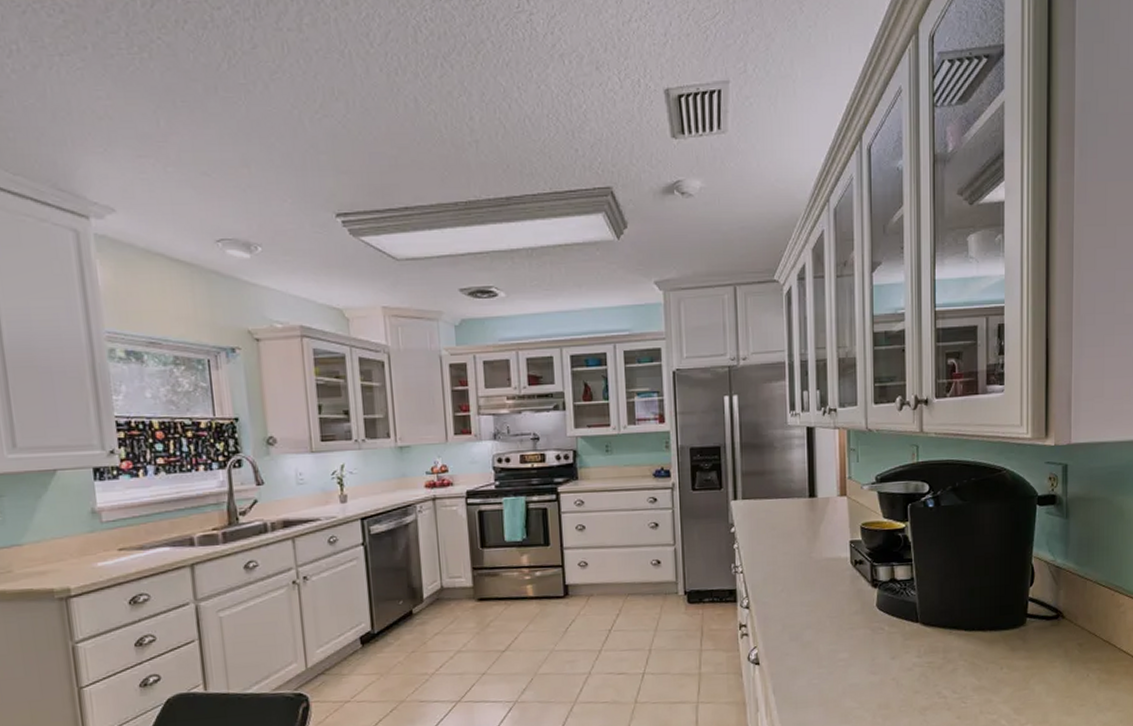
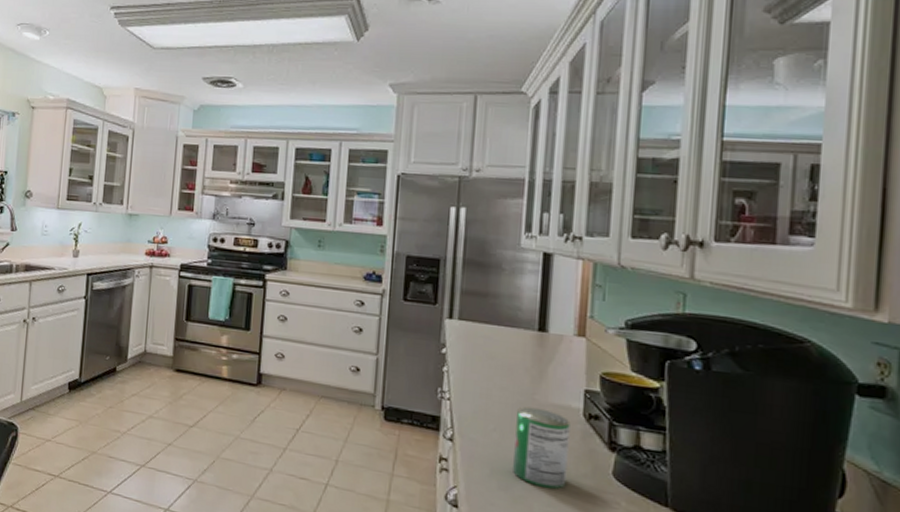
can: none [799,564,843,631] -> present [512,406,571,490]

